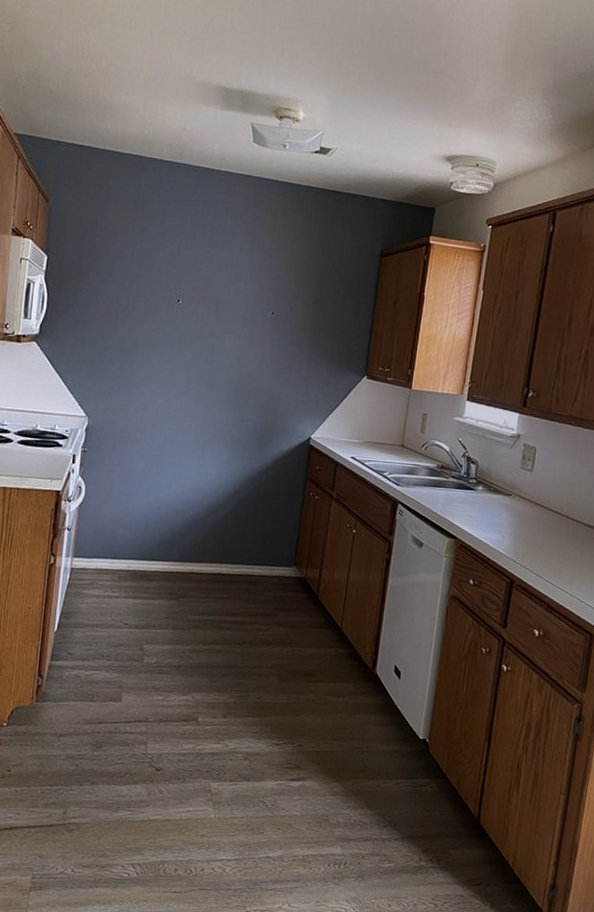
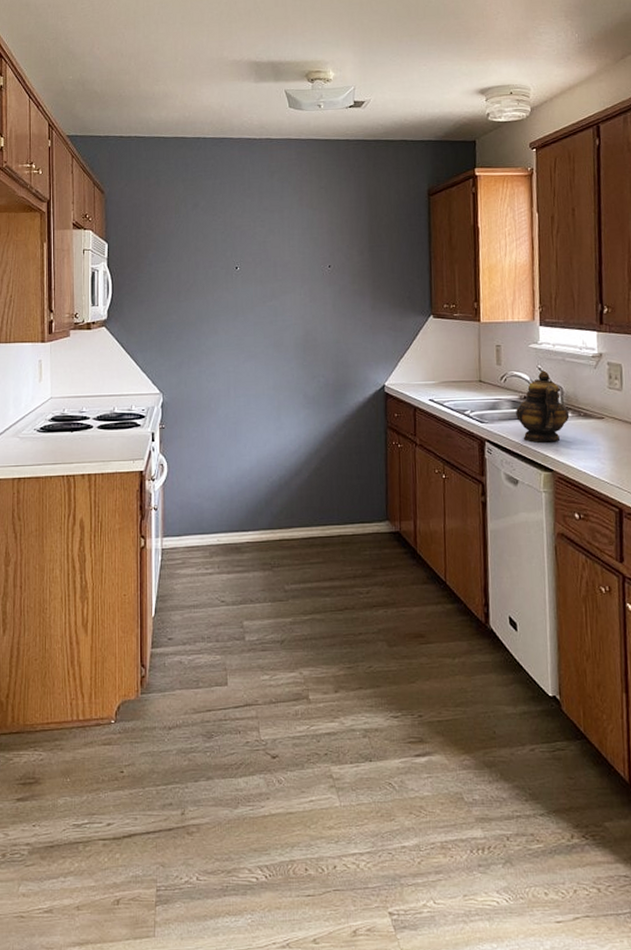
teapot: none [431,443,481,512] -> present [516,370,570,443]

